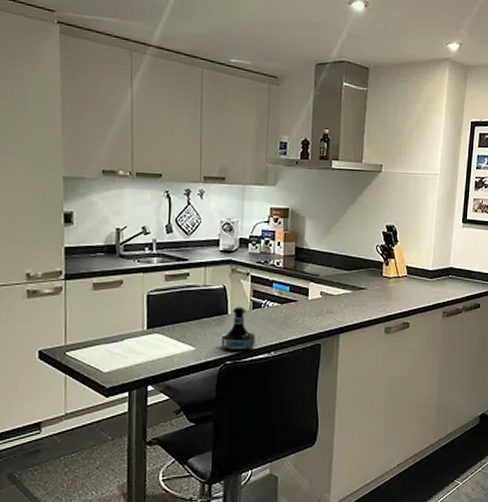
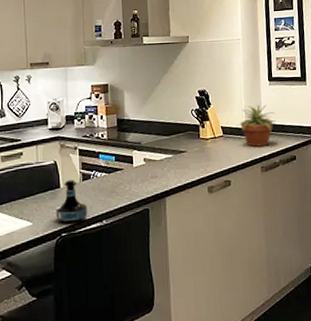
potted plant: none [421,246,464,291] -> present [235,104,276,147]

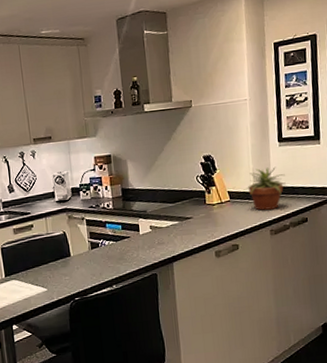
tequila bottle: present [55,180,88,224] -> none [67,248,98,289]

